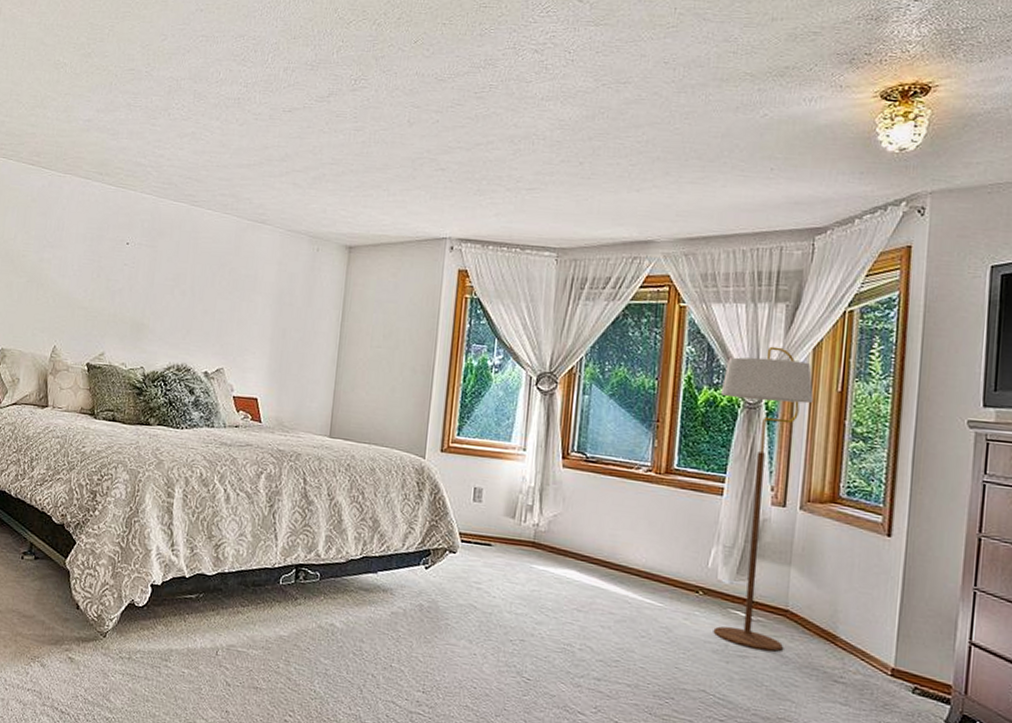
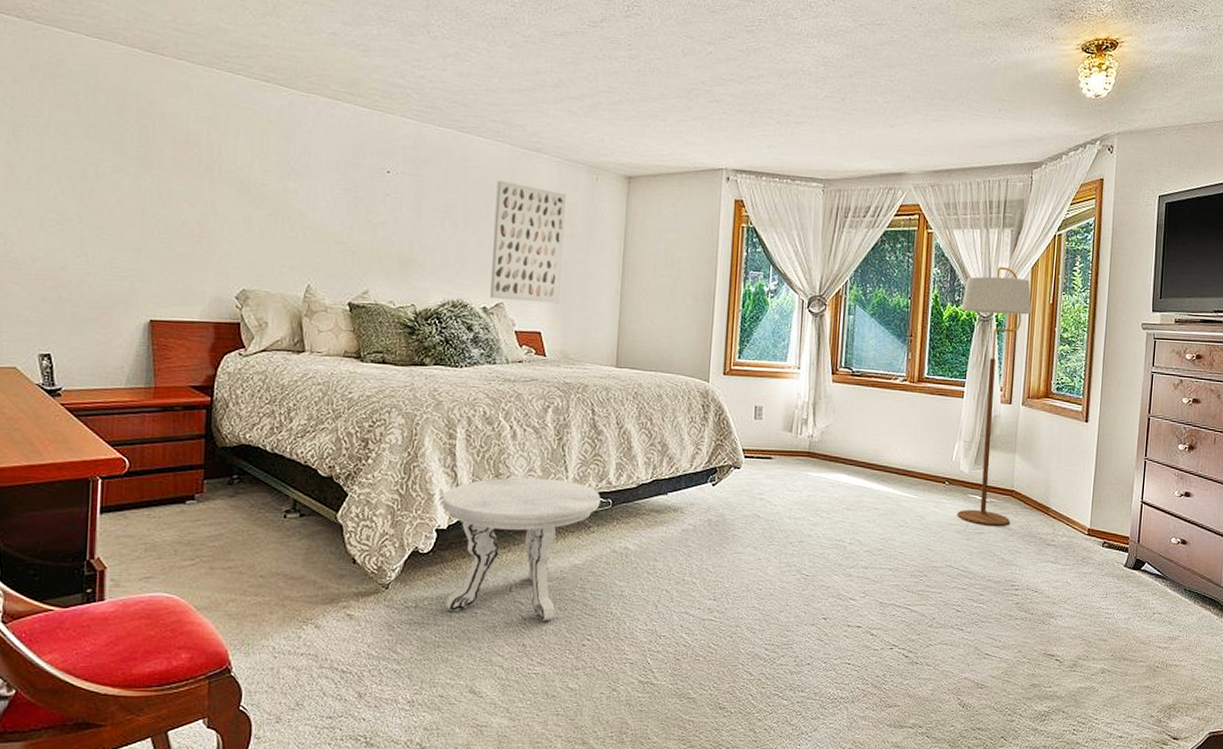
side table: none [156,540,309,690] -> present [442,477,601,621]
wall art: none [212,251,287,371] -> present [490,181,566,304]

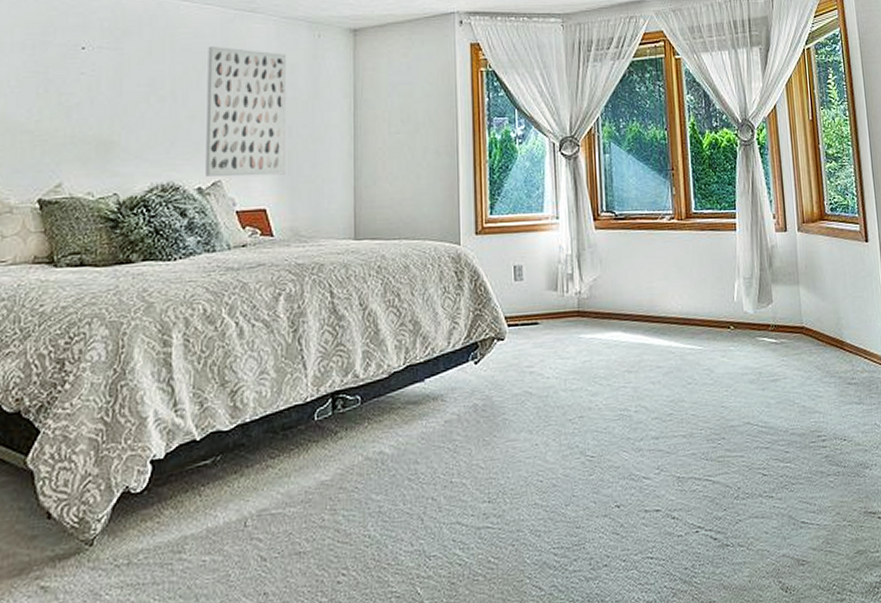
side table: present [442,477,601,621] -> none [157,379,347,564]
floor lamp: present [957,266,1032,526] -> none [720,86,805,371]

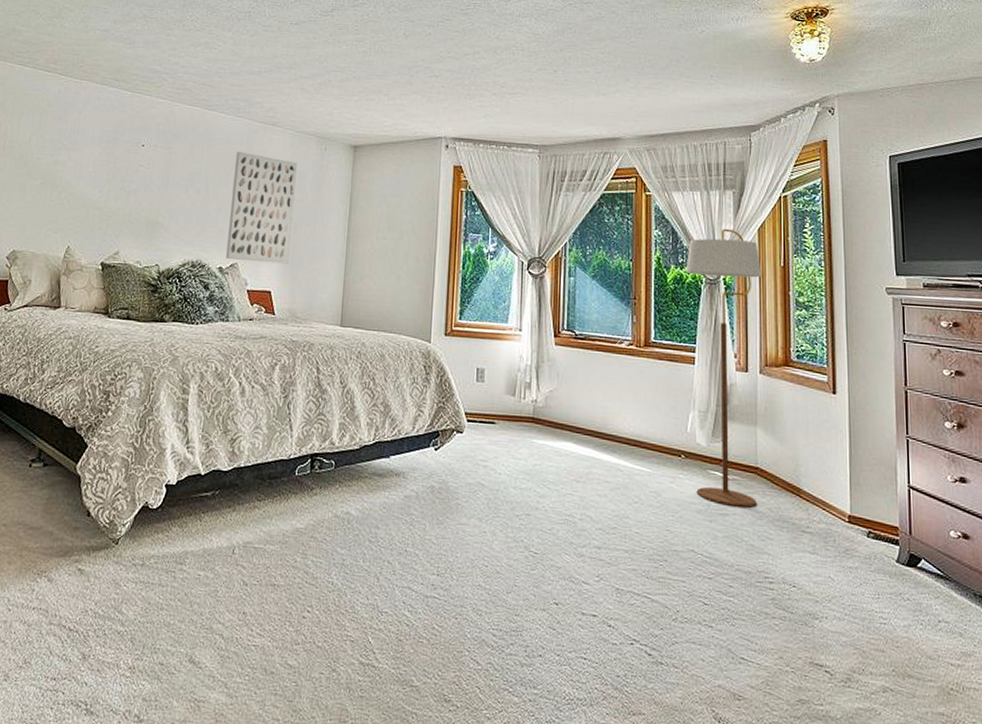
floor lamp: none [720,86,805,371] -> present [685,228,762,508]

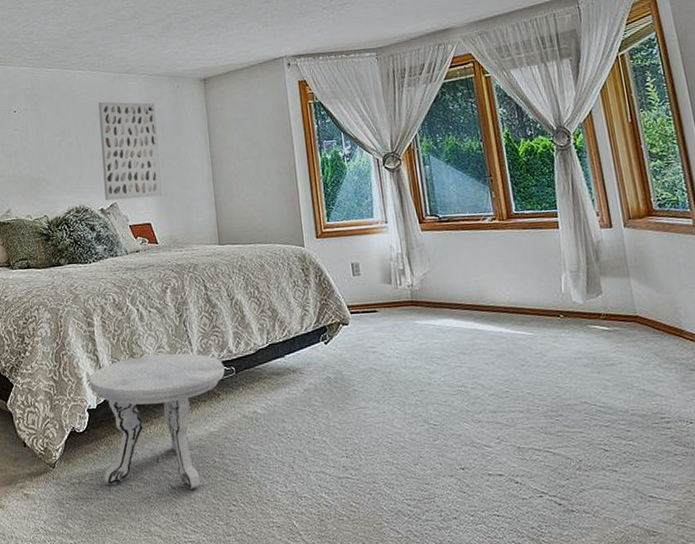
side table: none [170,434,324,588] -> present [89,353,225,489]
floor lamp: present [685,228,762,508] -> none [534,95,641,356]

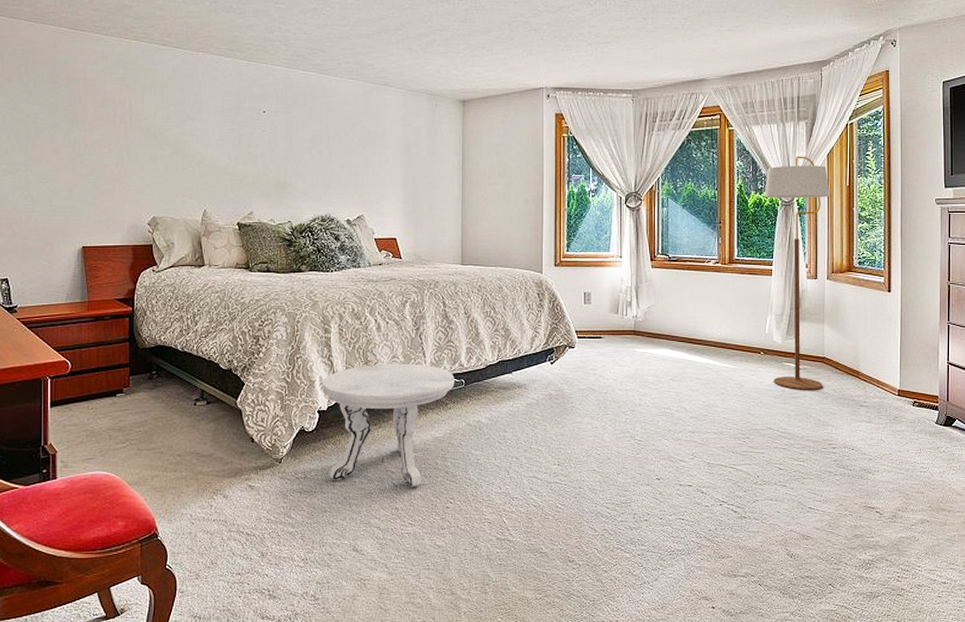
wall art: present [98,102,162,200] -> none [353,113,411,213]
floor lamp: none [534,95,641,356] -> present [764,156,830,390]

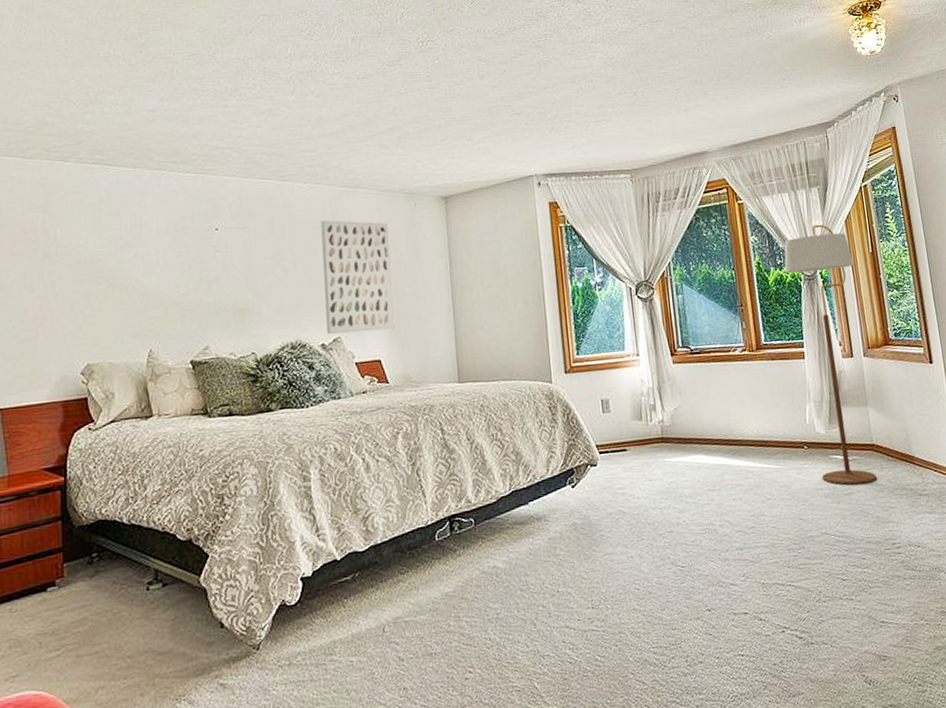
side table: present [322,363,455,487] -> none [304,505,463,664]
wall art: none [353,113,411,213] -> present [321,220,395,334]

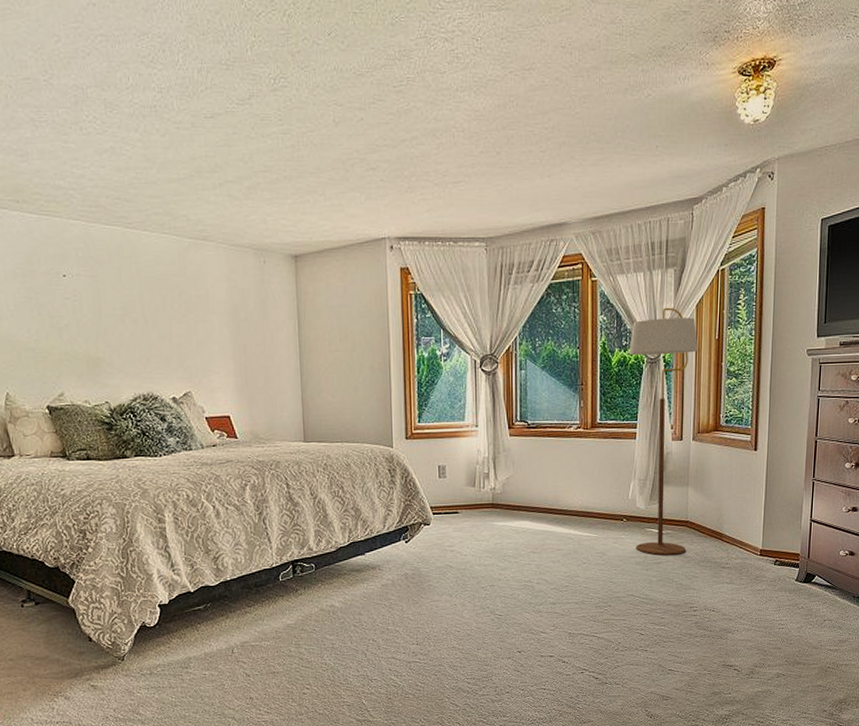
wall art: present [321,220,395,334] -> none [169,273,243,389]

